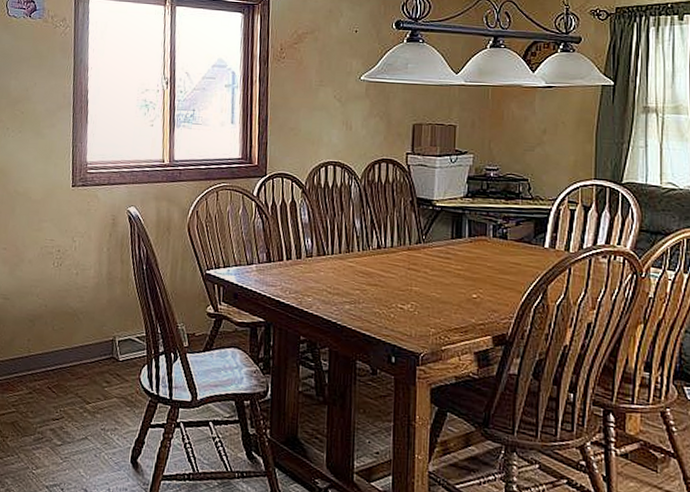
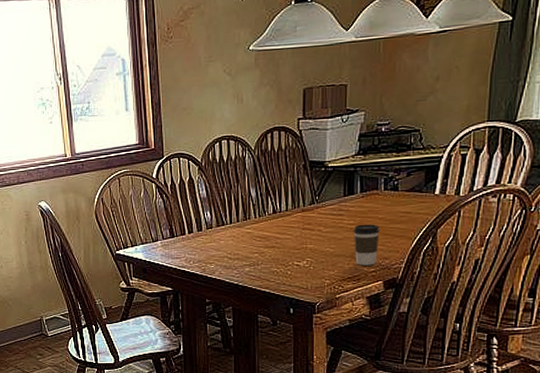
coffee cup: none [460,271,488,317] -> present [353,224,380,265]

